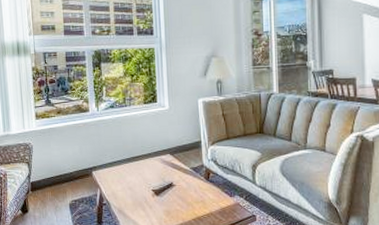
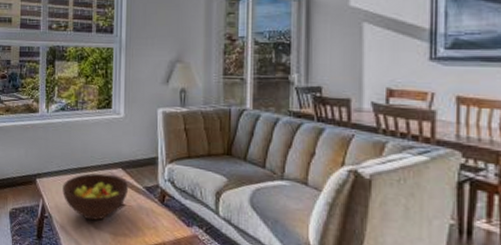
fruit bowl: none [117,160,178,202] -> present [62,173,129,221]

